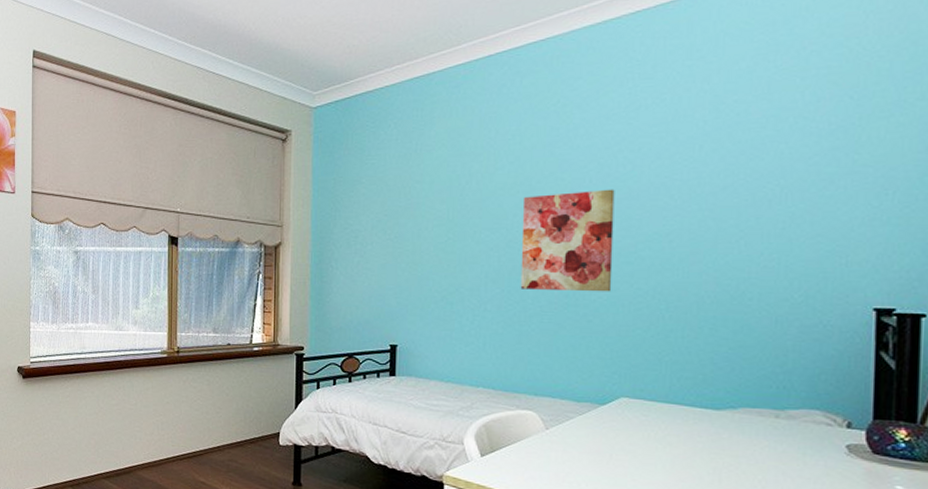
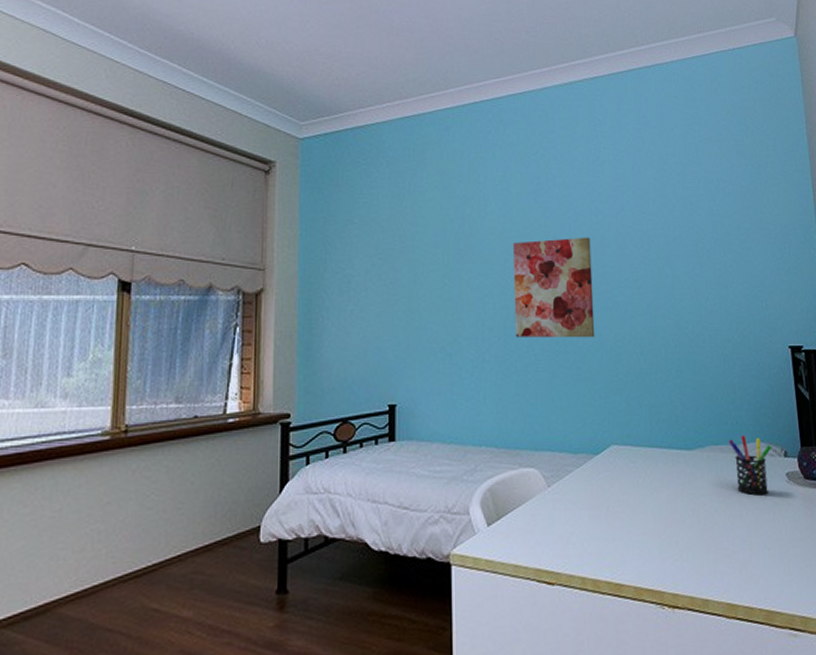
pen holder: none [770,401,831,464] -> present [728,436,772,496]

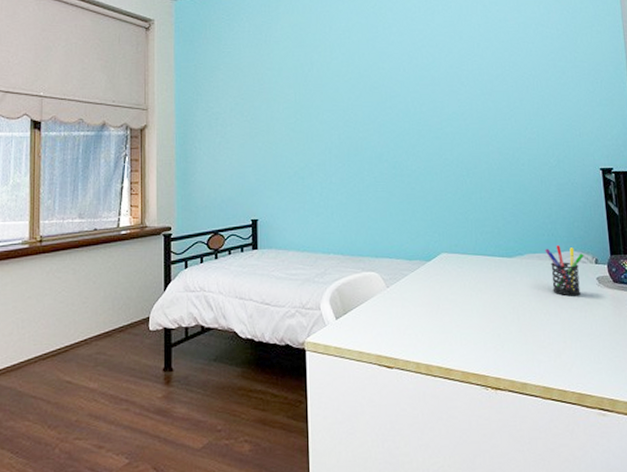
wall art: present [513,237,595,338] -> none [355,77,427,163]

